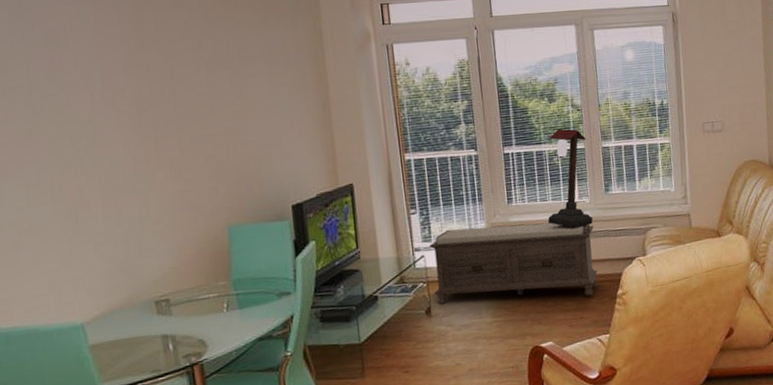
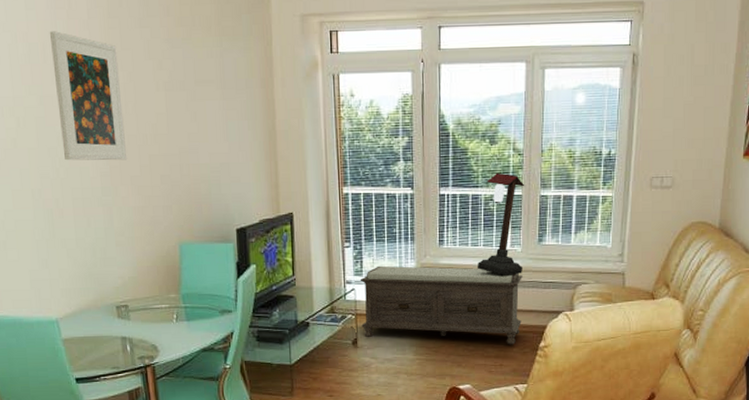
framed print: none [71,15,165,149] -> present [49,31,128,161]

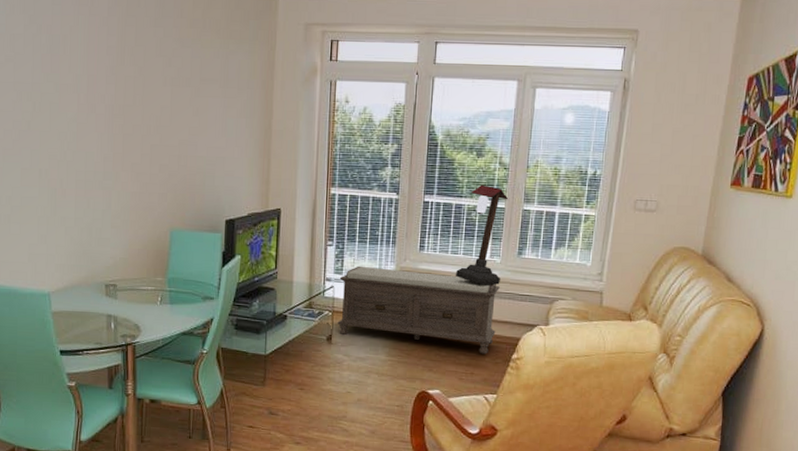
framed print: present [49,31,128,161] -> none [71,25,131,148]

